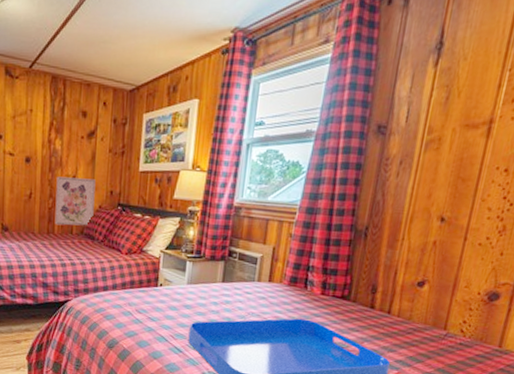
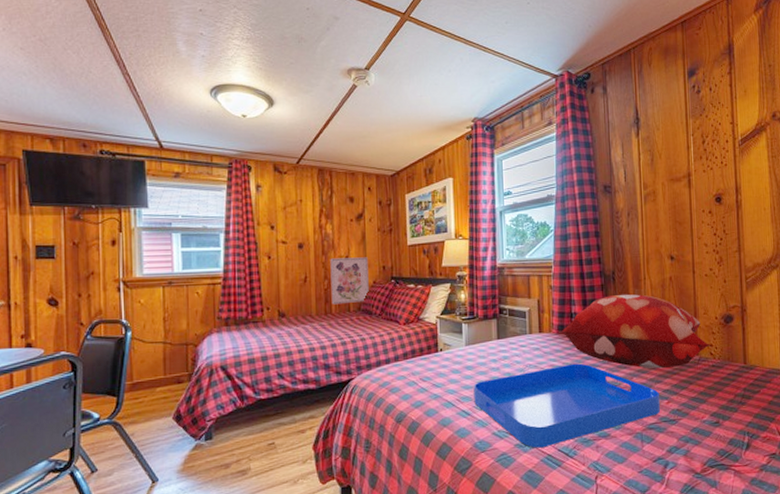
decorative pillow: none [294,252,465,339] -> present [562,294,711,369]

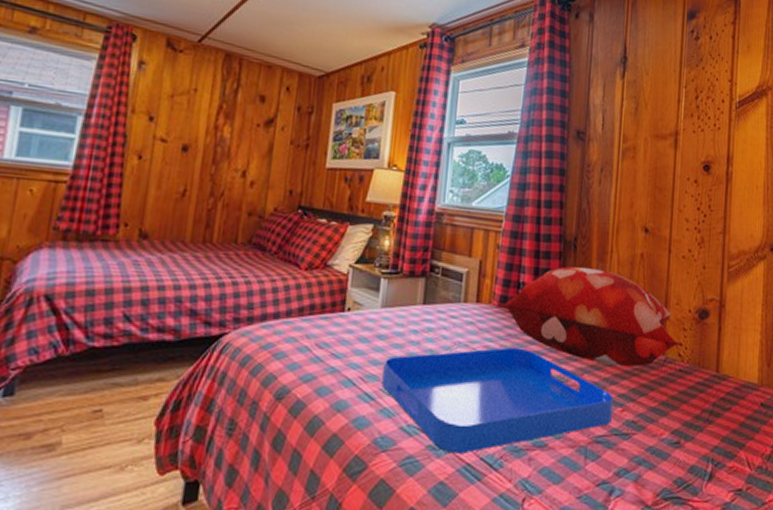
wall art: present [330,257,369,305] -> none [214,170,272,233]

